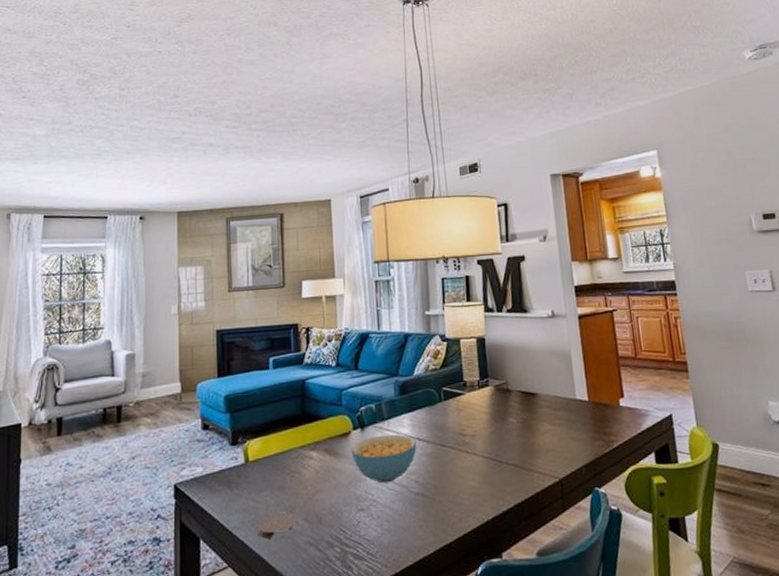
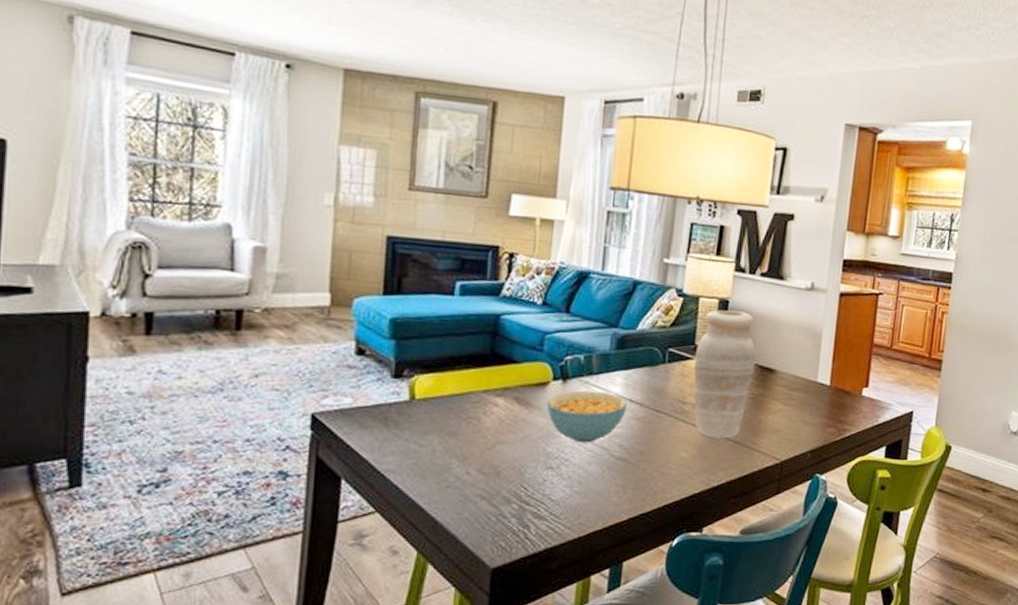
coaster: present [257,512,299,539] -> none [417,460,472,487]
vase: none [465,345,519,464] -> present [693,310,756,438]

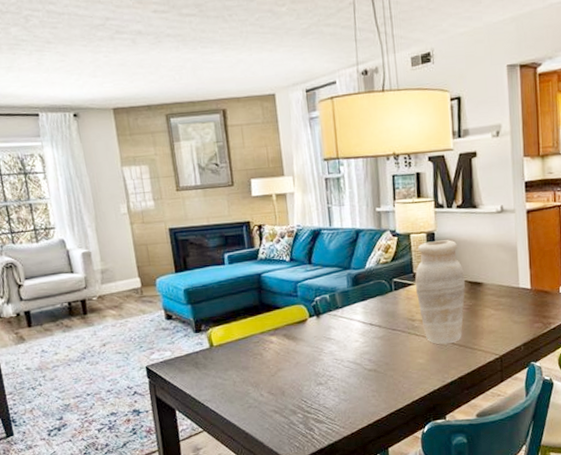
cereal bowl: present [546,390,627,443] -> none [308,320,369,362]

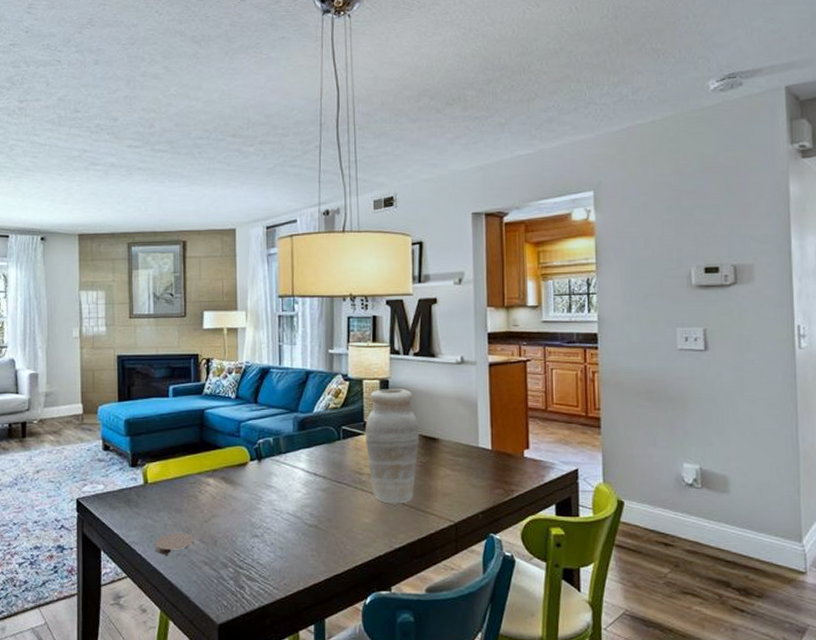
coaster: none [226,387,264,409] -> present [155,532,195,555]

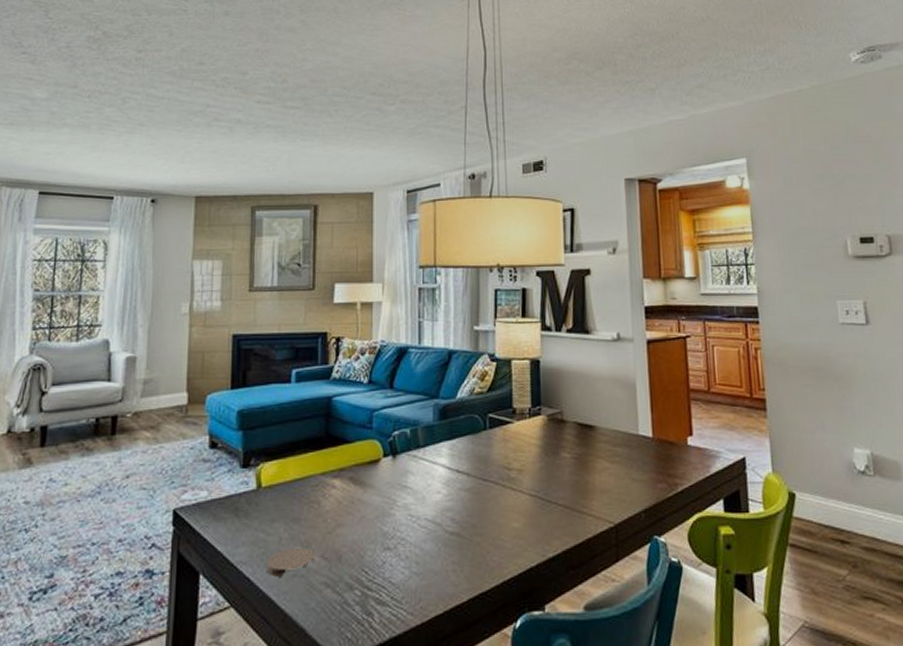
vase: present [365,389,419,504] -> none [514,369,574,504]

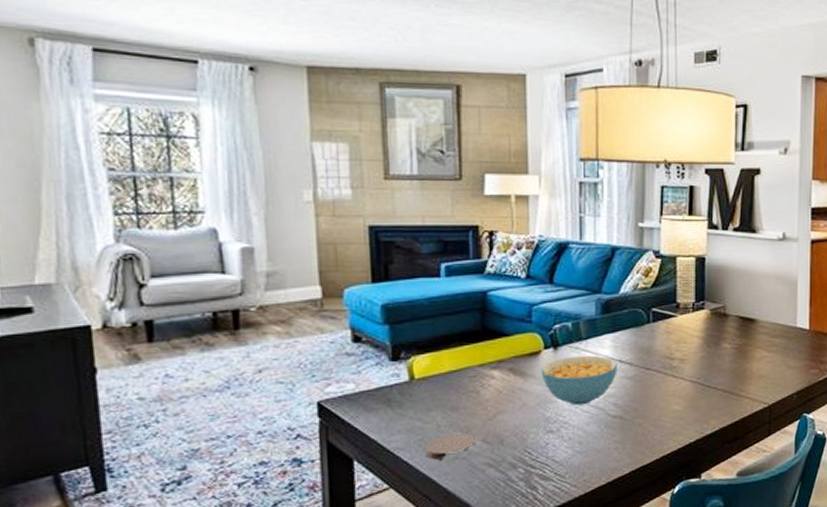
cereal bowl: none [379,464,455,520] -> present [540,355,617,406]

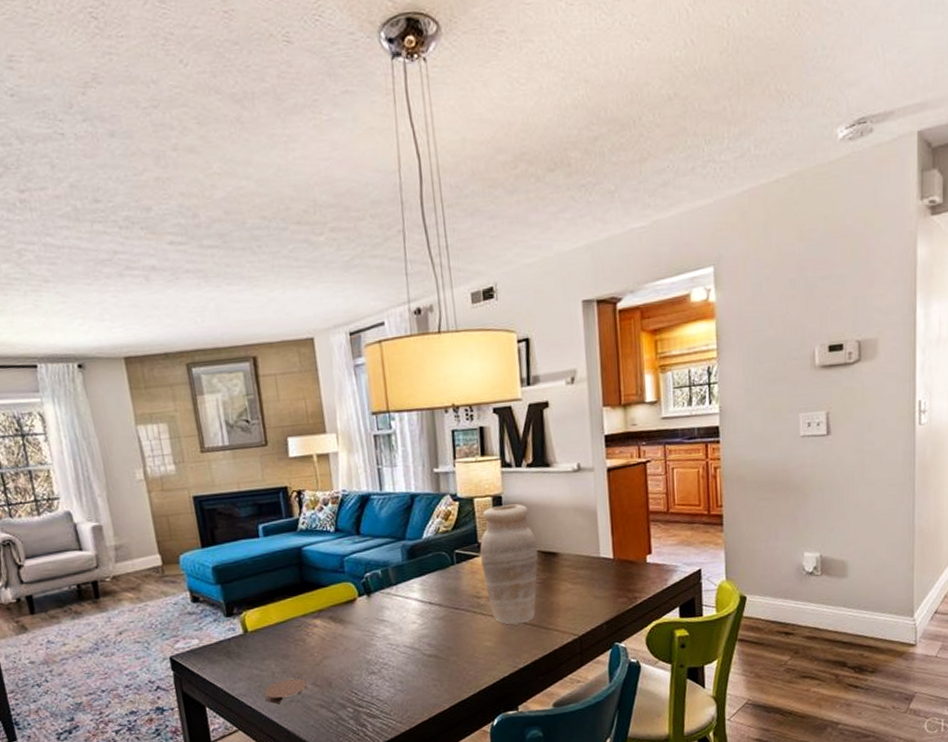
cereal bowl: present [540,355,617,406] -> none [357,599,429,648]
vase: none [677,267,735,389] -> present [480,504,538,625]

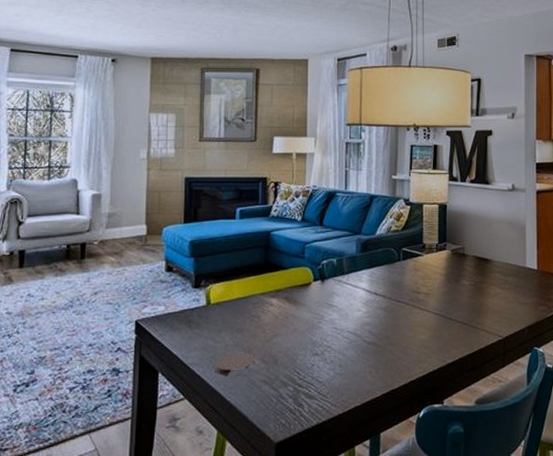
vase: present [480,504,538,625] -> none [423,213,473,321]

